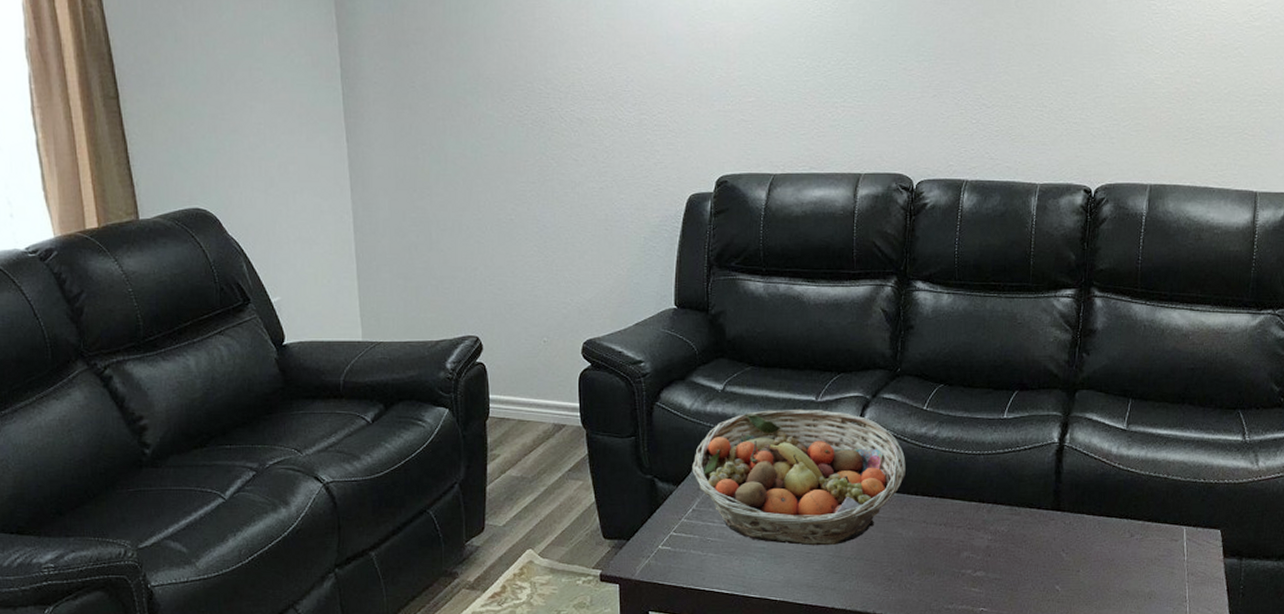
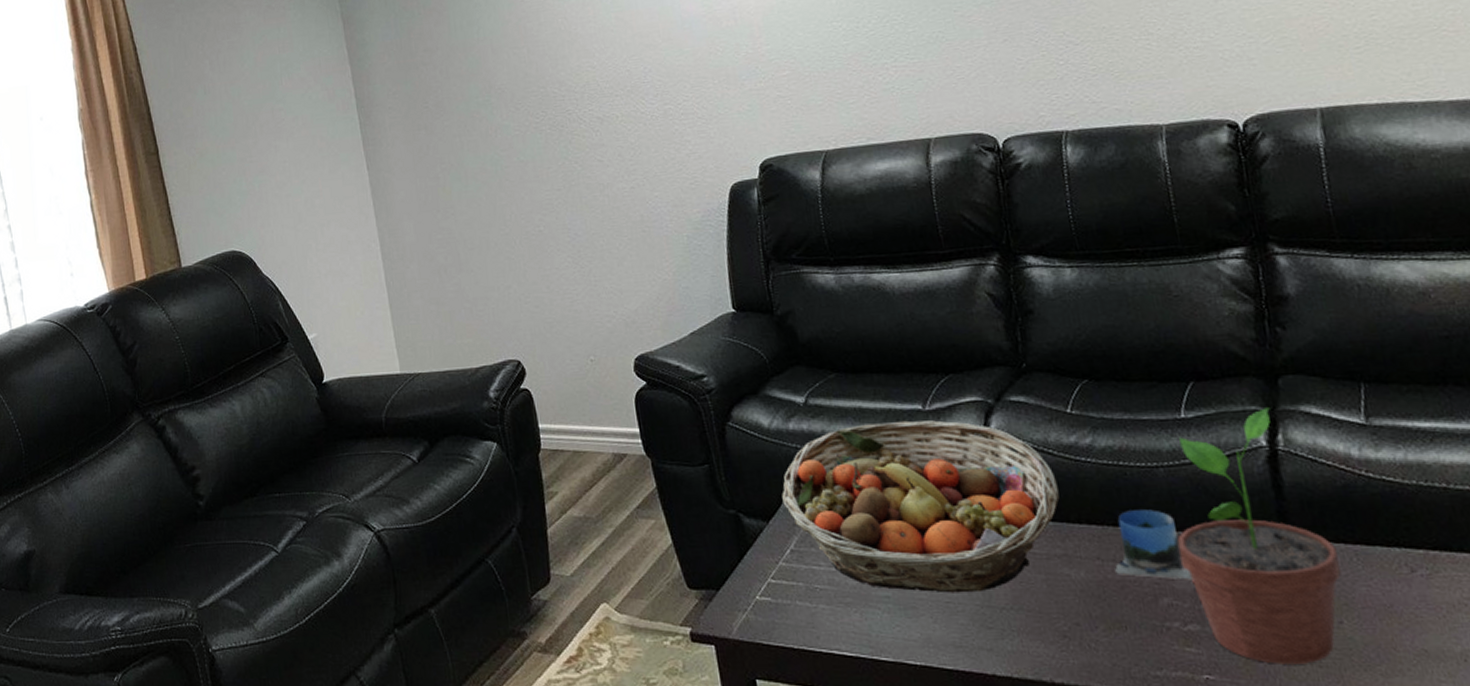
mug: none [935,486,988,540] -> present [1115,509,1194,580]
potted plant: none [982,414,1087,600] -> present [1177,407,1341,664]

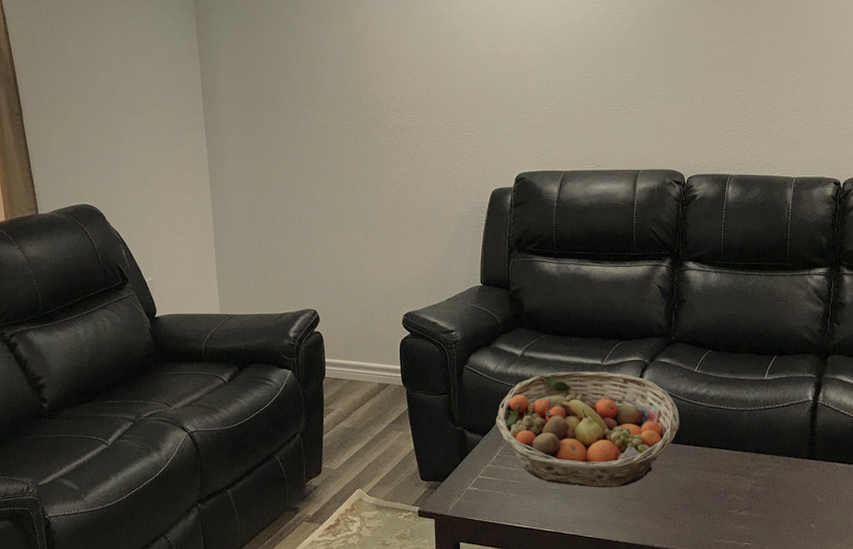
mug: present [1115,509,1194,580] -> none [705,438,751,484]
potted plant: present [1177,407,1341,664] -> none [746,375,838,537]

